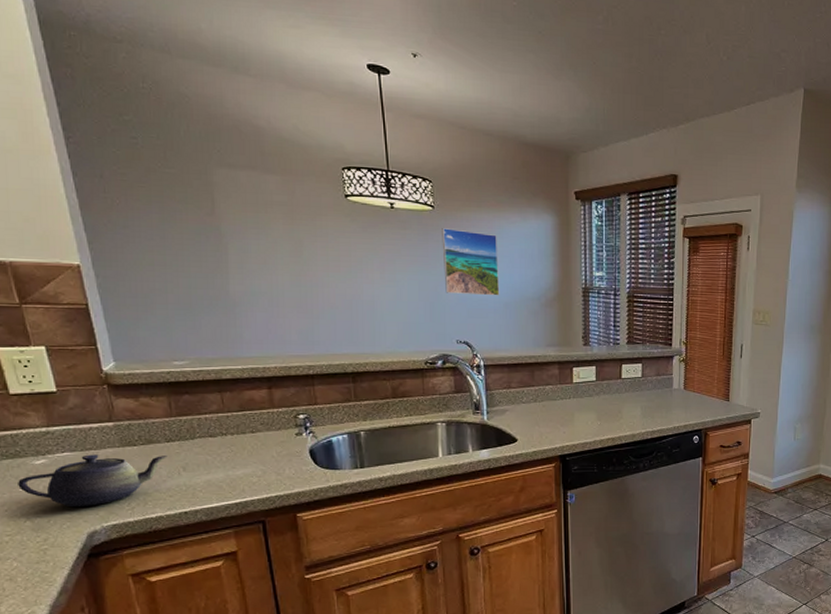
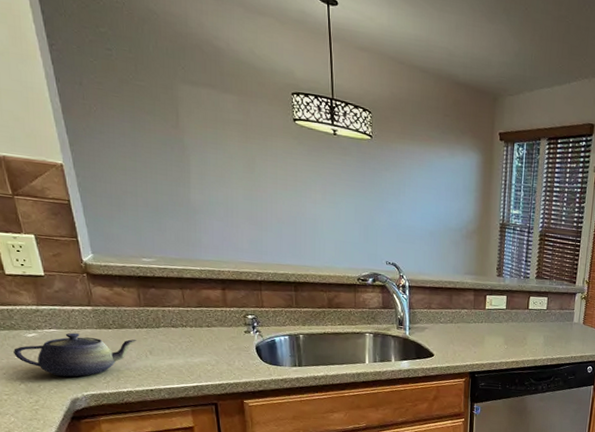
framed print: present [442,228,500,296] -> none [377,157,427,225]

